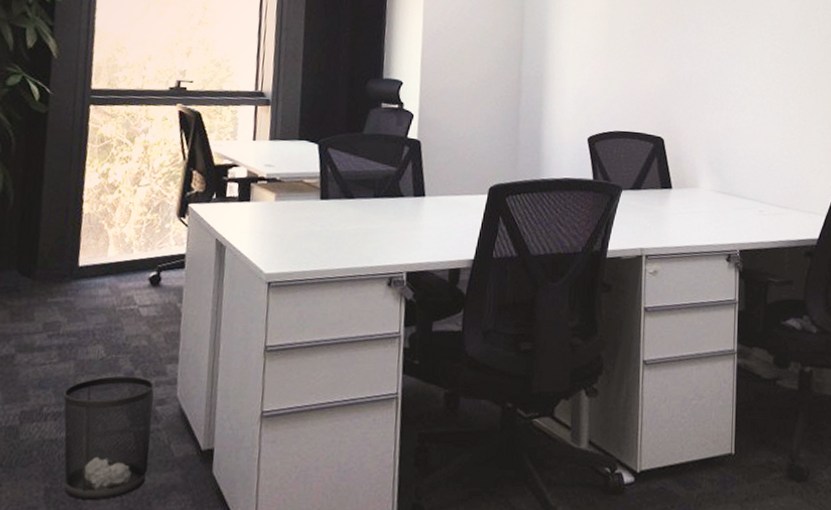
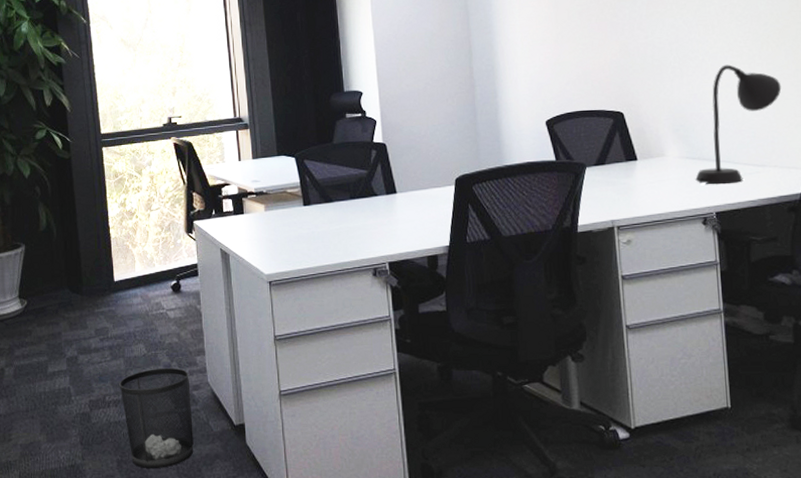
desk lamp: none [724,103,810,222] -> present [695,64,782,184]

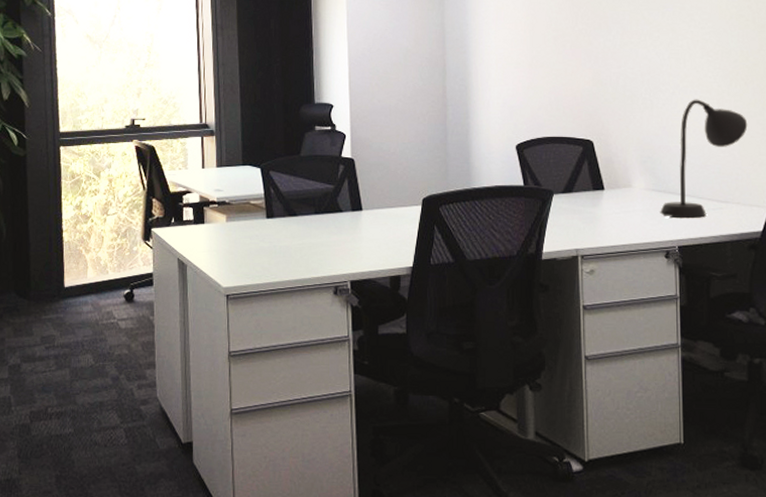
waste bin: present [119,367,194,468] -> none [63,380,138,486]

